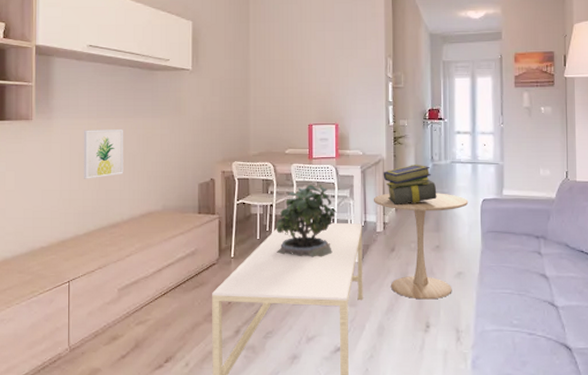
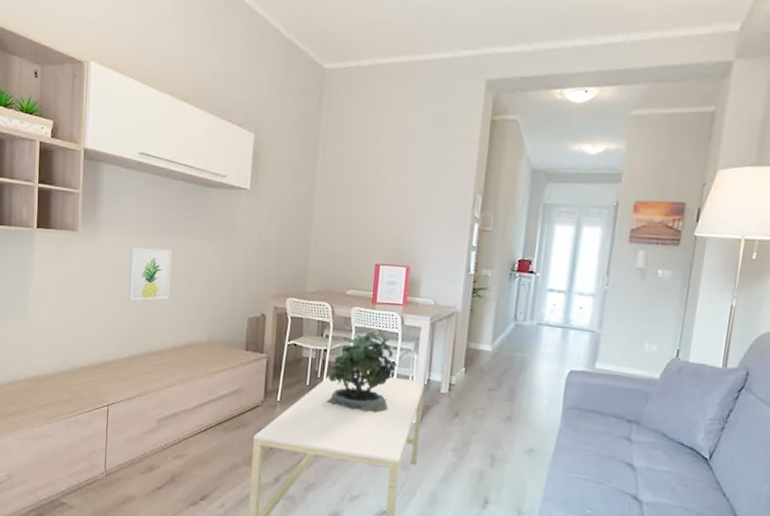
side table: present [373,193,469,300] -> none [440,351,553,475]
stack of books: present [383,164,437,205] -> none [455,321,516,367]

